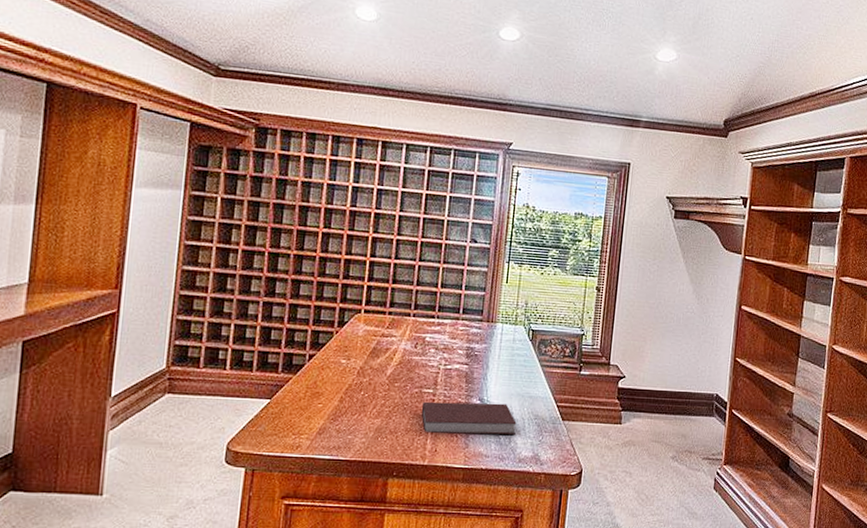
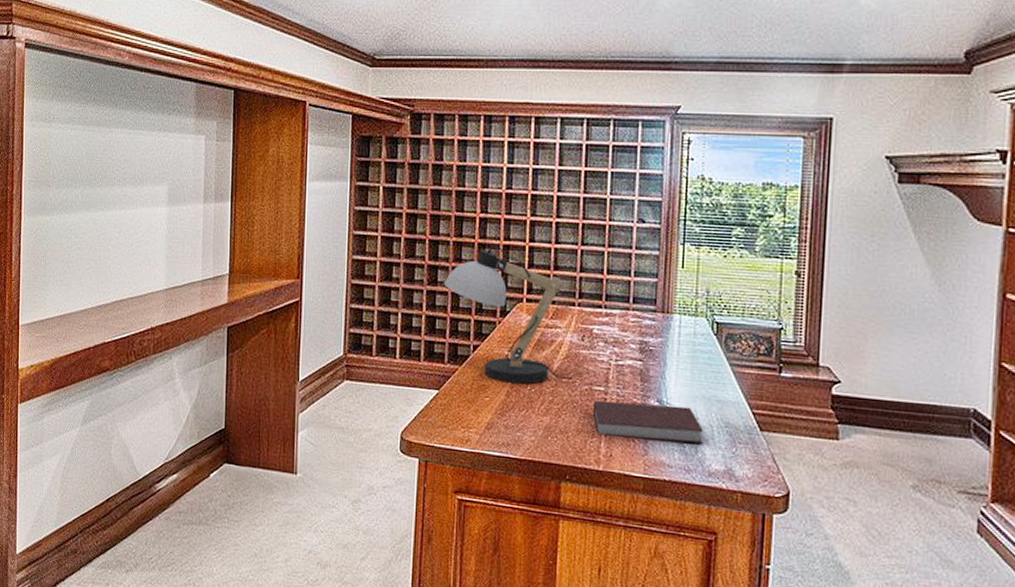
desk lamp: none [281,259,404,390] -> present [443,245,572,384]

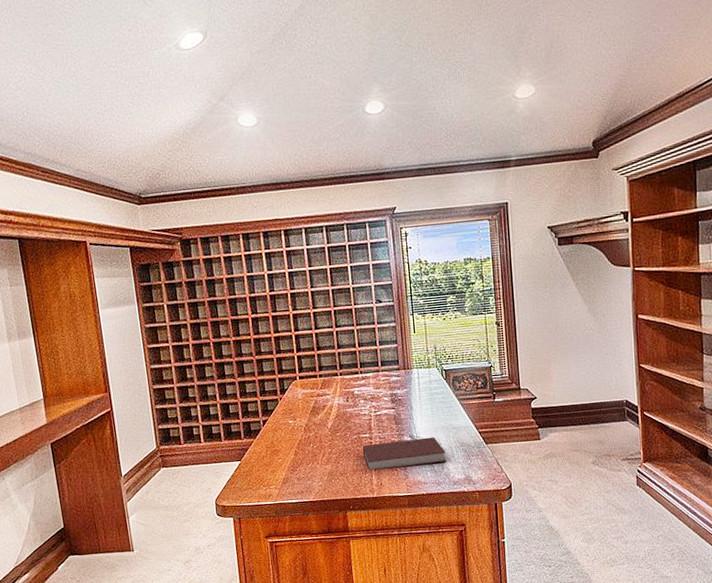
desk lamp: present [443,245,572,384] -> none [230,338,344,445]

